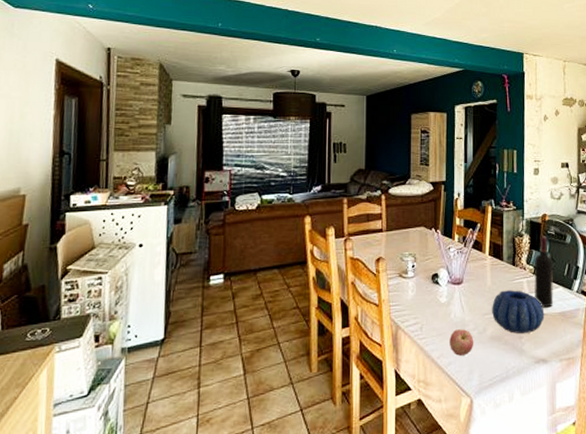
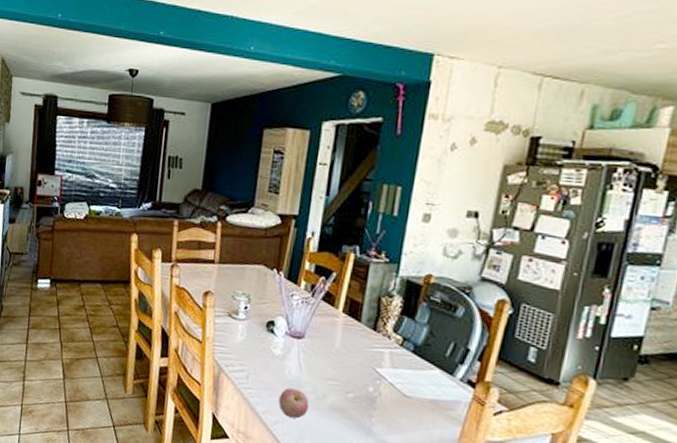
decorative bowl: present [492,290,545,333] -> none [336,356,409,414]
wine bottle: present [534,236,554,308] -> none [397,301,432,391]

